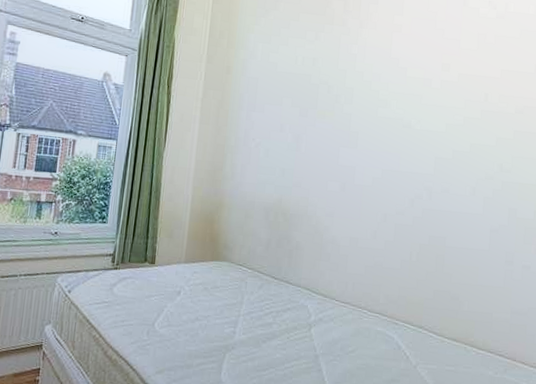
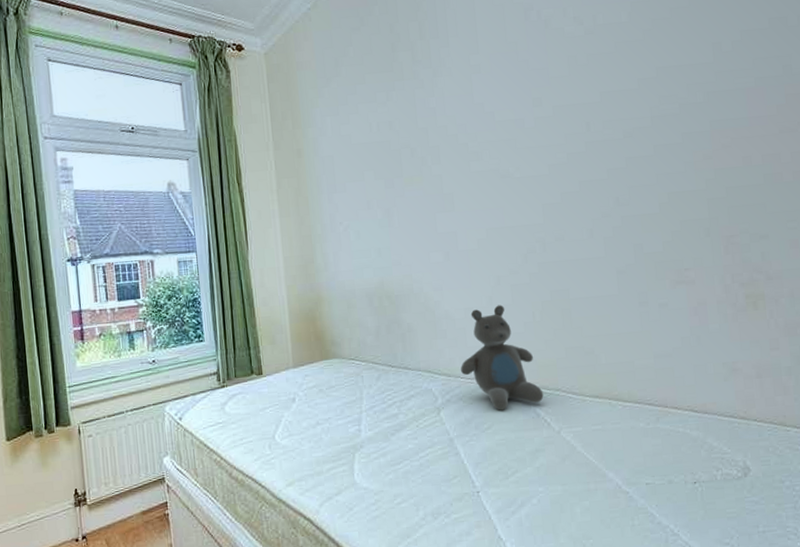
stuffed animal: none [336,240,408,337] -> present [460,305,544,411]

